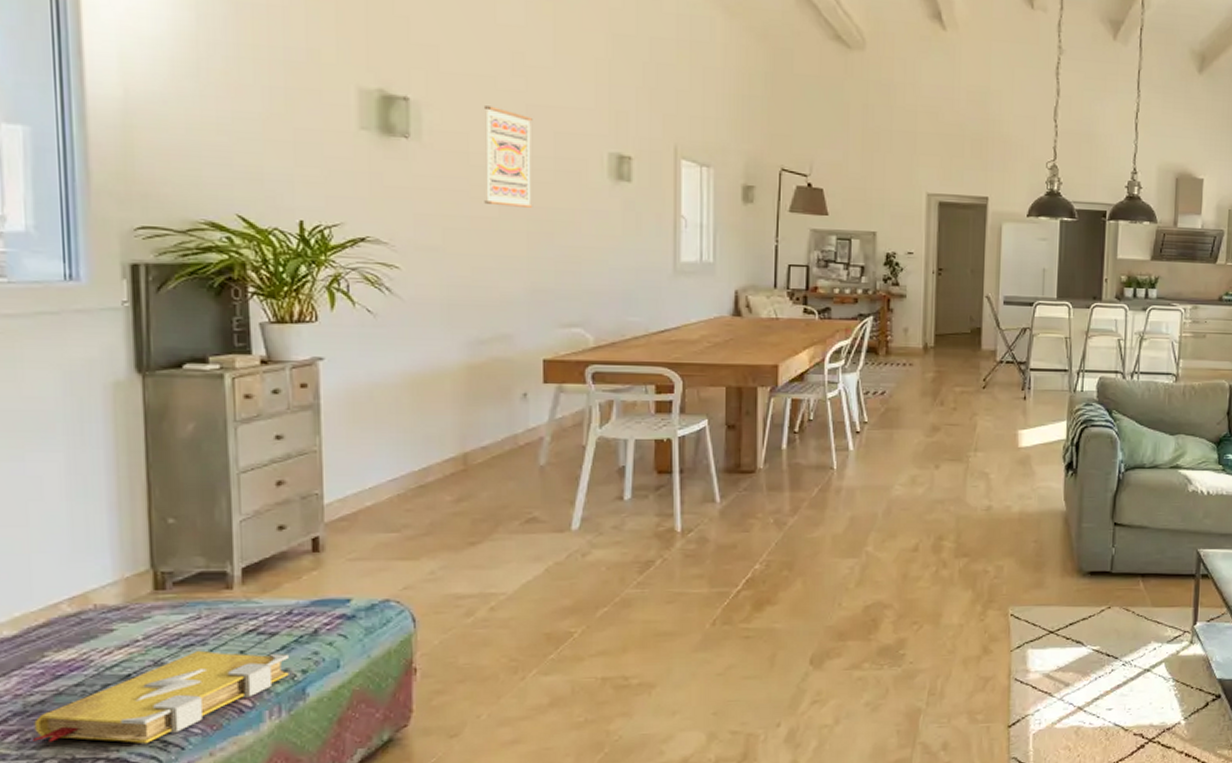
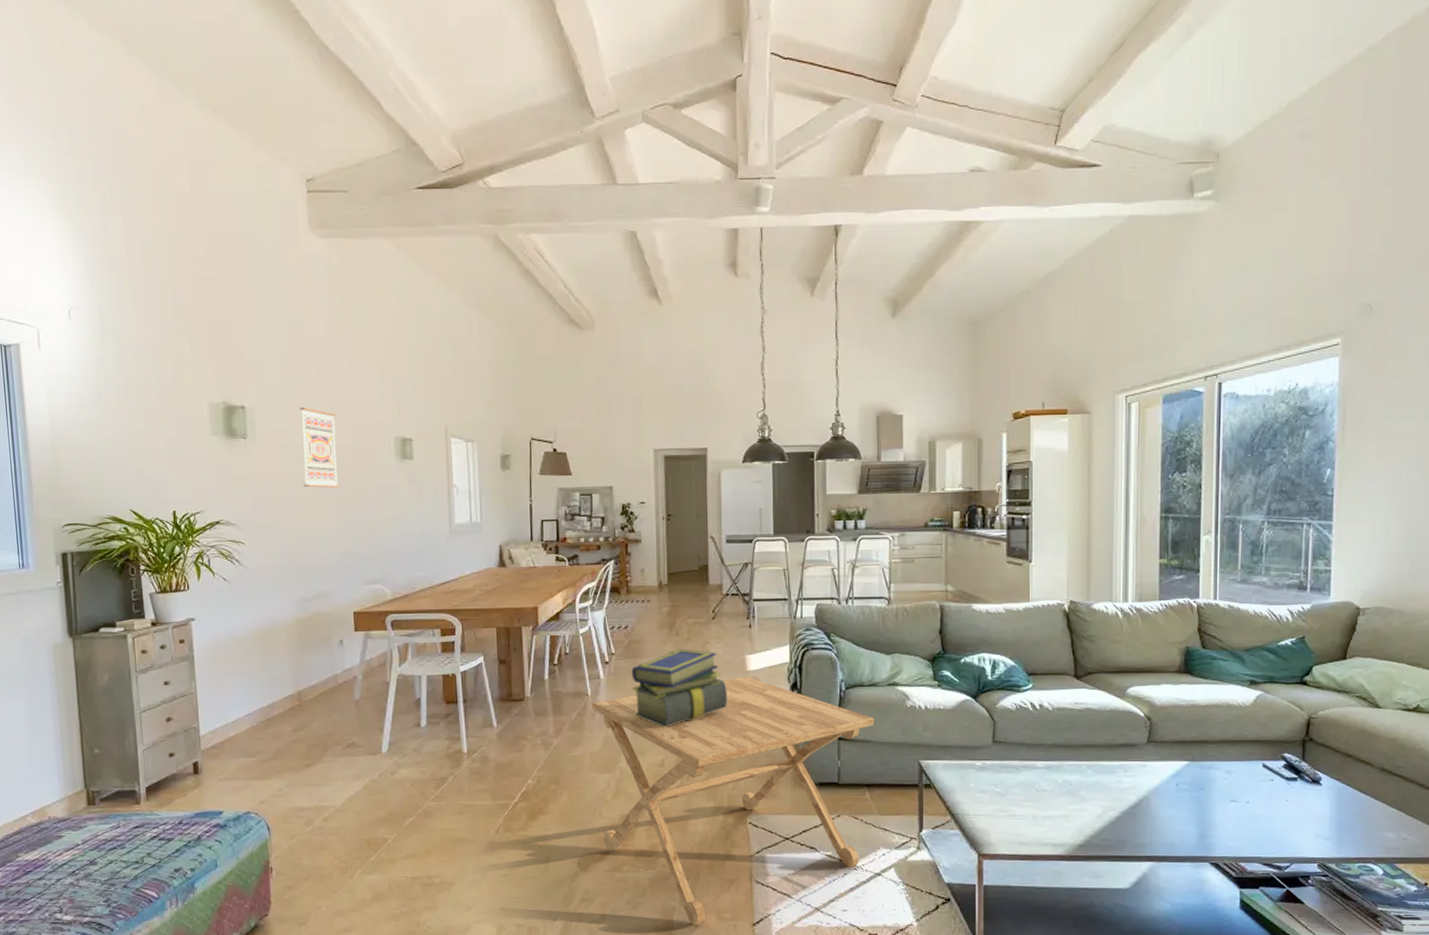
spell book: present [33,650,289,744] -> none [14,852,182,926]
side table: none [837,453,1153,729] -> present [592,676,874,925]
stack of books: none [886,420,995,507] -> present [631,649,727,727]

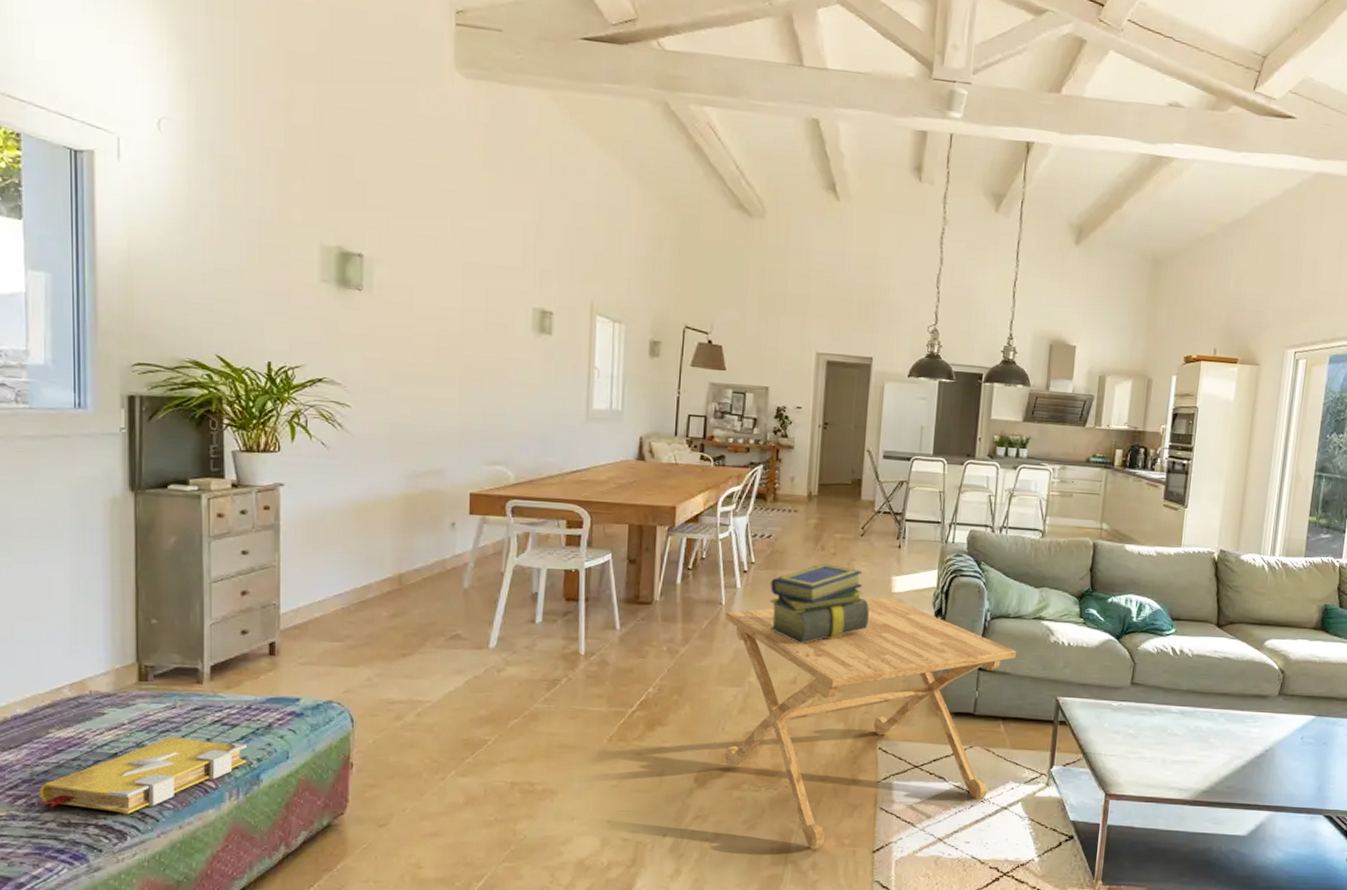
spell book: none [14,852,182,926] -> present [38,736,246,815]
wall art: present [299,407,340,488] -> none [424,263,468,356]

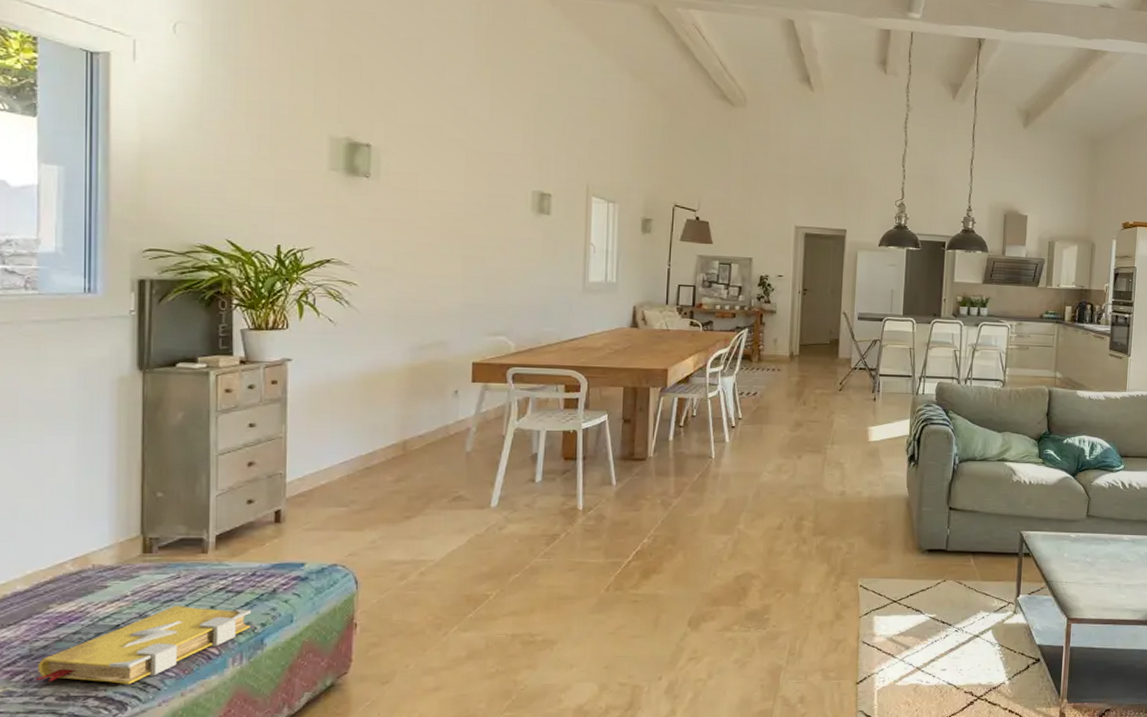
side table: present [724,597,1016,850] -> none [715,446,983,684]
stack of books: present [769,564,869,643] -> none [756,417,848,491]

